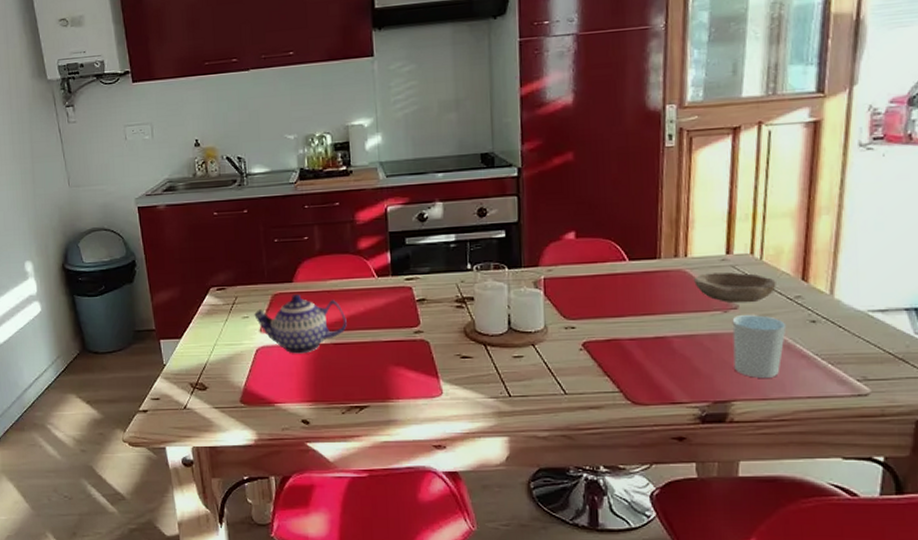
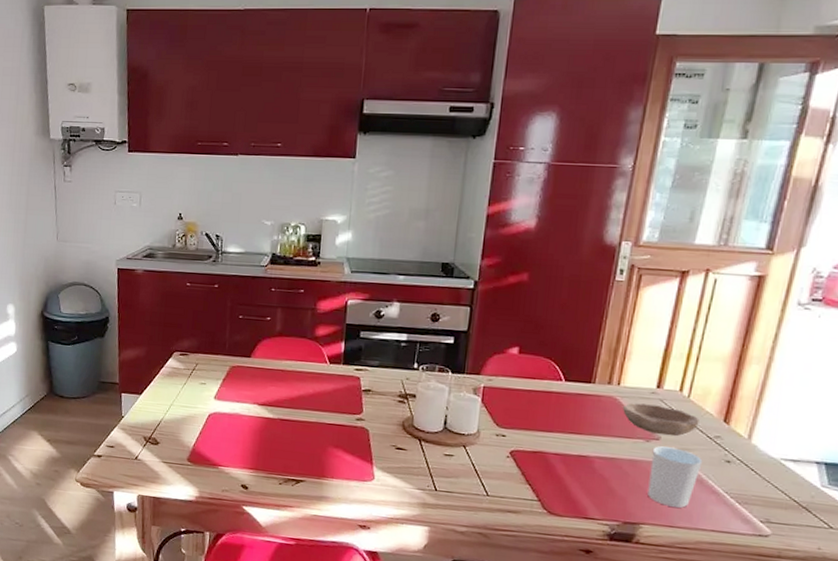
teapot: present [254,294,347,354] -> none [211,369,296,425]

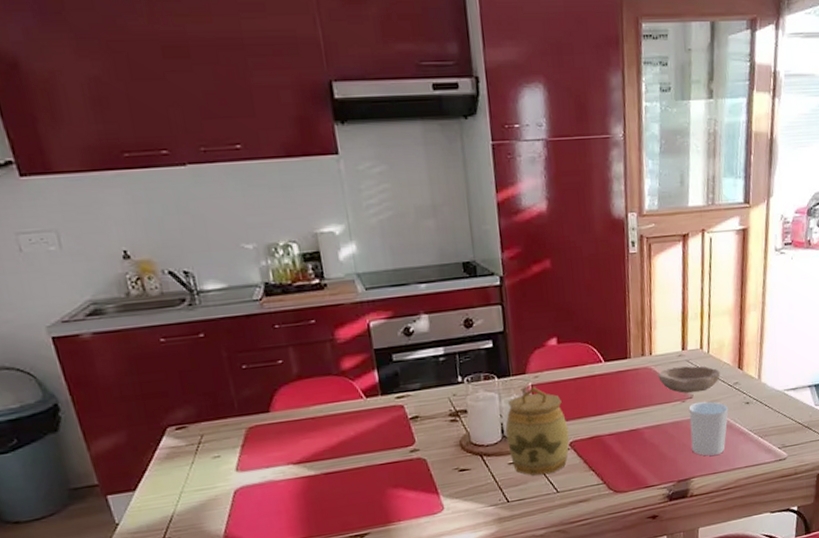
jar: none [447,389,513,476] -> present [505,387,570,476]

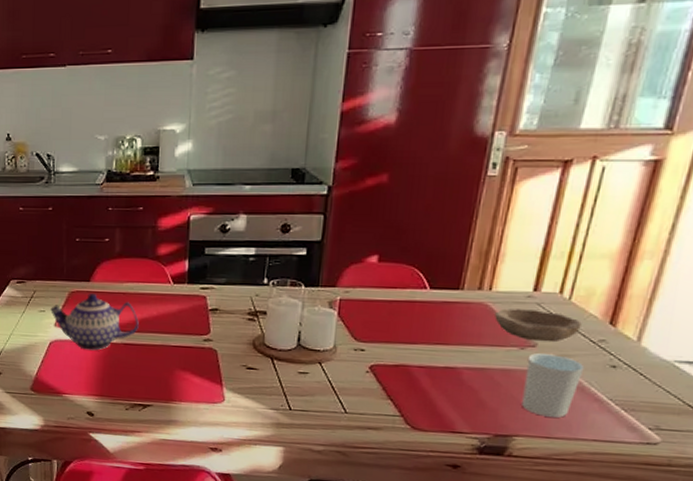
teapot: none [227,425,338,490] -> present [50,294,139,351]
jar: present [505,387,570,476] -> none [301,302,372,393]

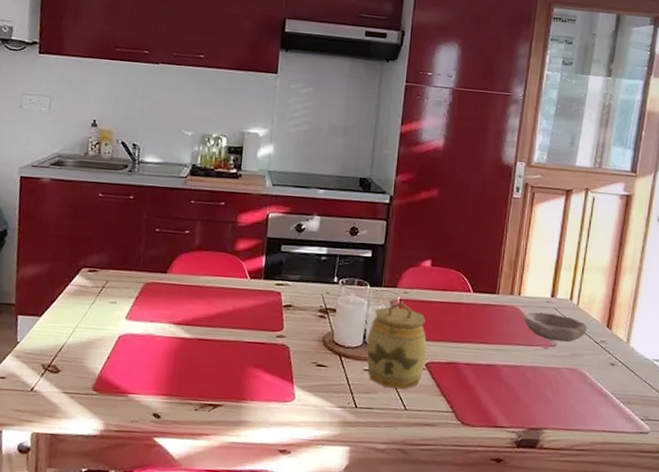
teapot: present [50,294,139,351] -> none [122,286,214,346]
jar: none [301,302,372,393] -> present [366,302,428,390]
cup: present [522,353,585,418] -> none [548,352,592,411]

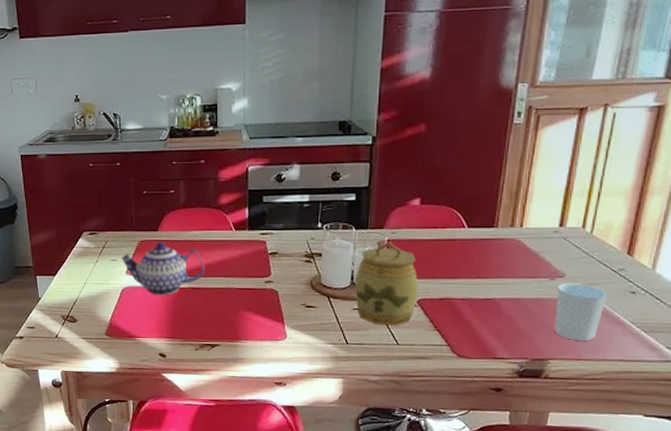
teapot: none [122,286,214,346] -> present [122,242,205,295]
bowl: present [524,312,587,343] -> none [526,243,603,273]
cup: none [548,352,592,411] -> present [554,283,608,341]

